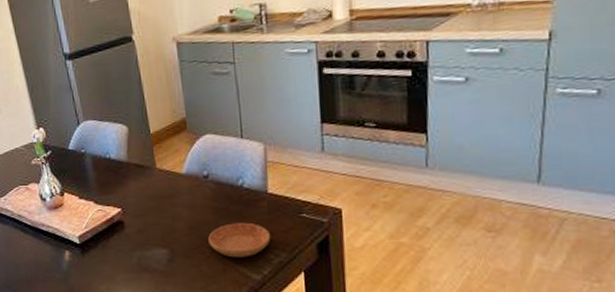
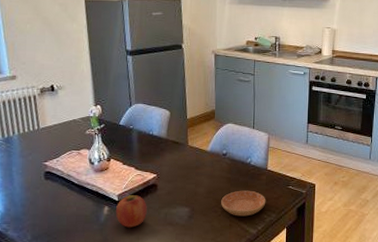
fruit: none [78,236,116,276] -> present [115,195,147,228]

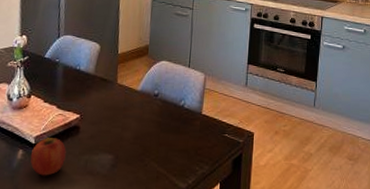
saucer: present [221,190,266,217] -> none [148,136,199,168]

